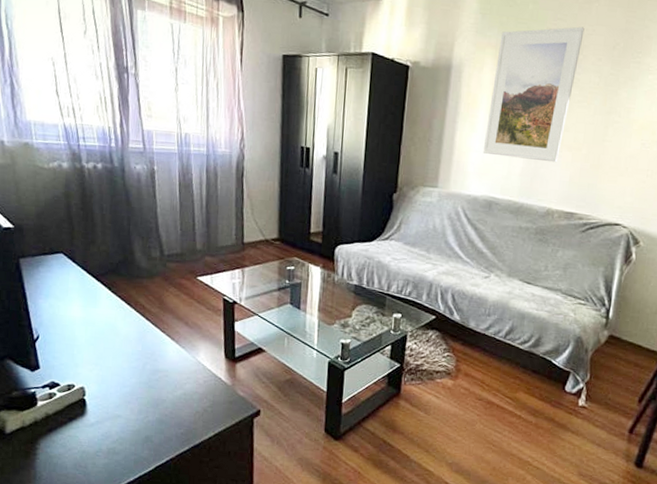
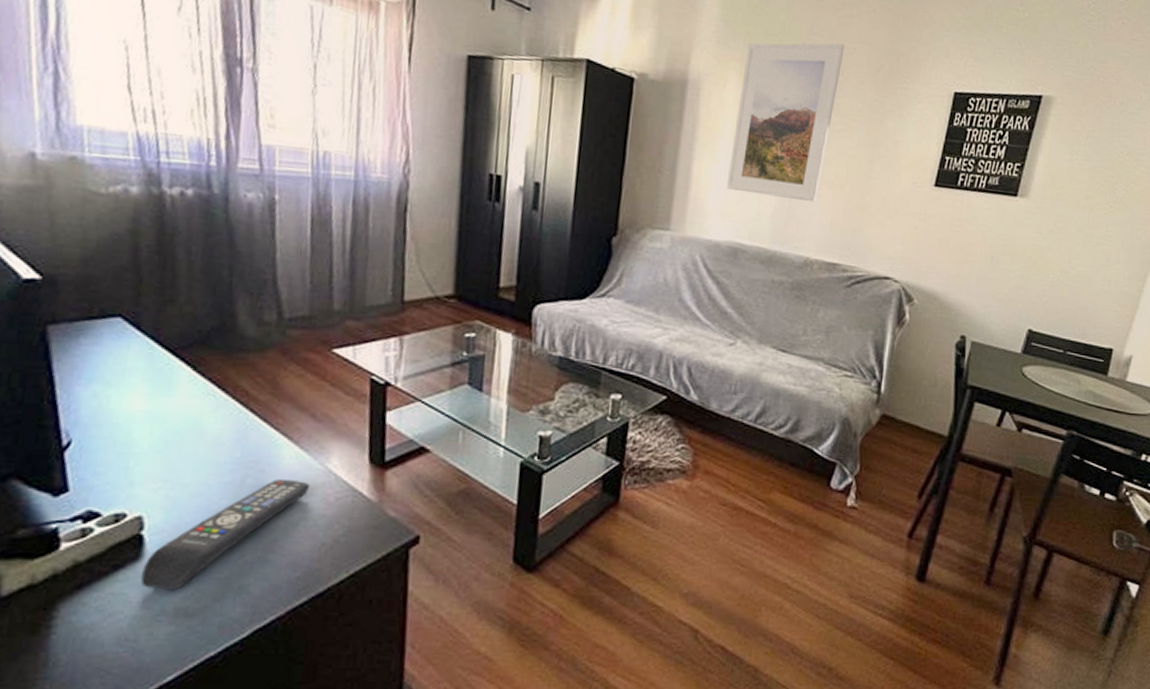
remote control: none [86,367,187,437] -> present [141,480,311,591]

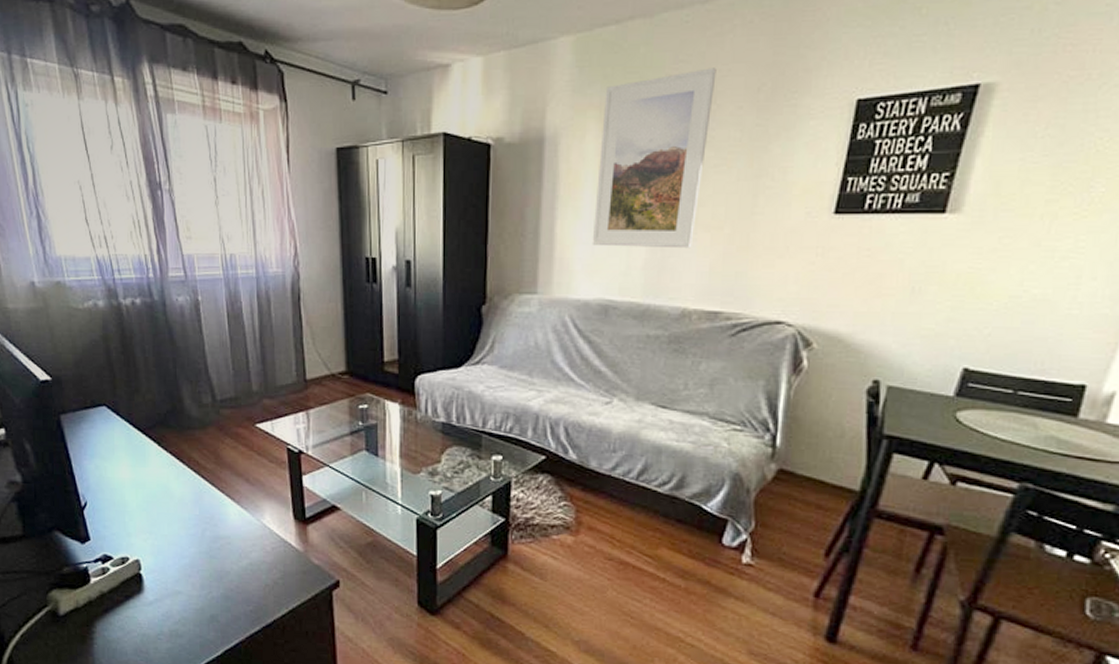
remote control: present [141,480,311,591] -> none [145,532,252,617]

